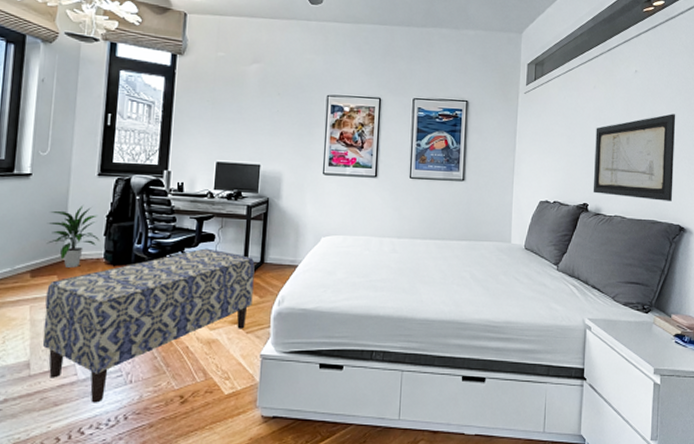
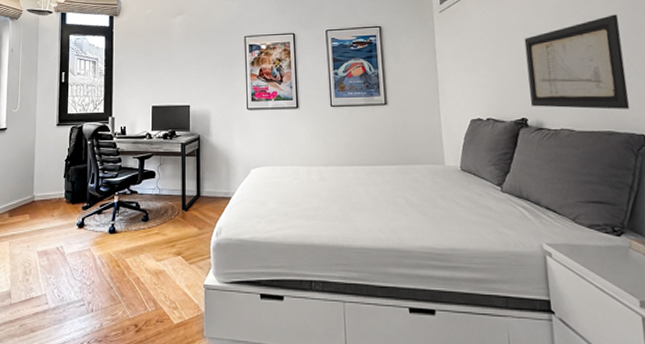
bench: present [42,248,255,403] -> none [20,185,193,330]
indoor plant: present [46,206,101,268] -> none [20,152,61,207]

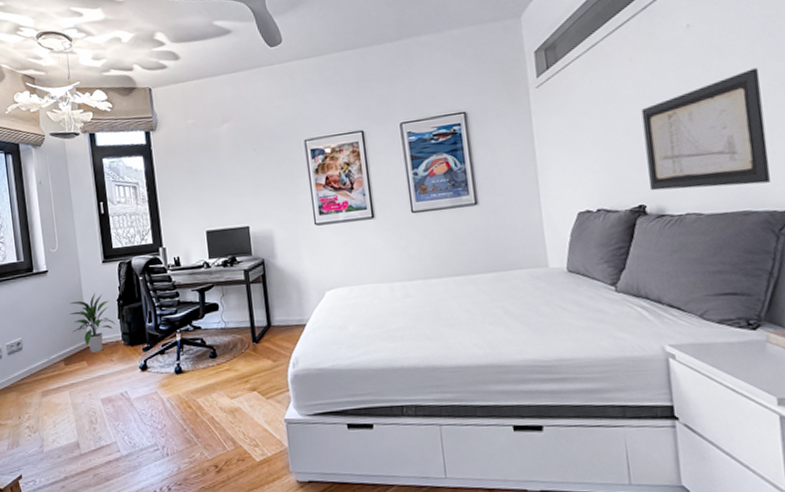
indoor plant: none [20,152,61,207] -> present [69,293,116,353]

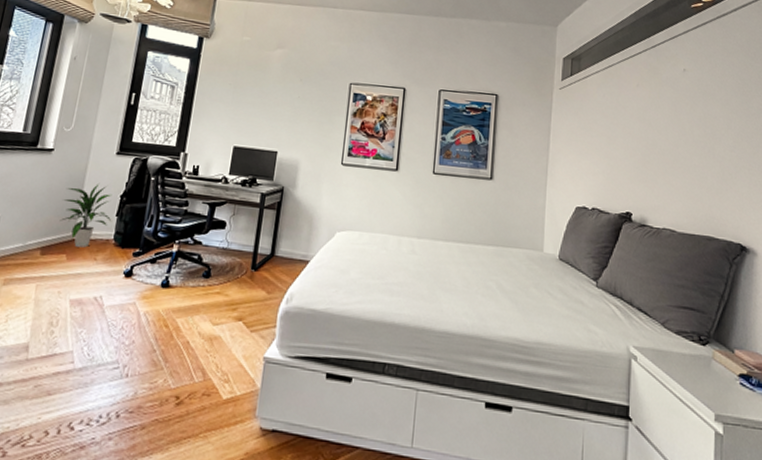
wall art: present [641,68,771,191] -> none [637,117,732,216]

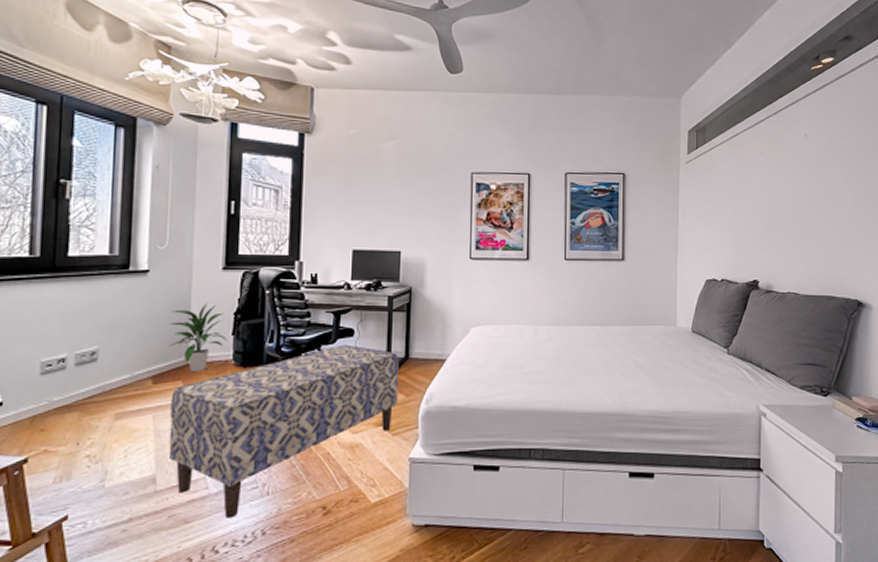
bench: none [43,235,265,396] -> present [168,344,399,519]

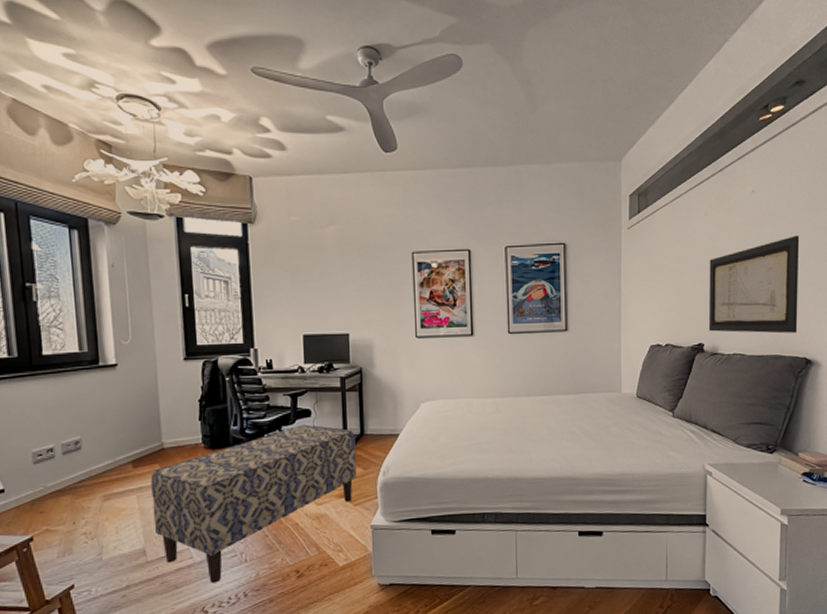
indoor plant: present [168,303,228,371] -> none [141,392,196,455]
wall art: none [763,180,850,275] -> present [708,235,800,334]

